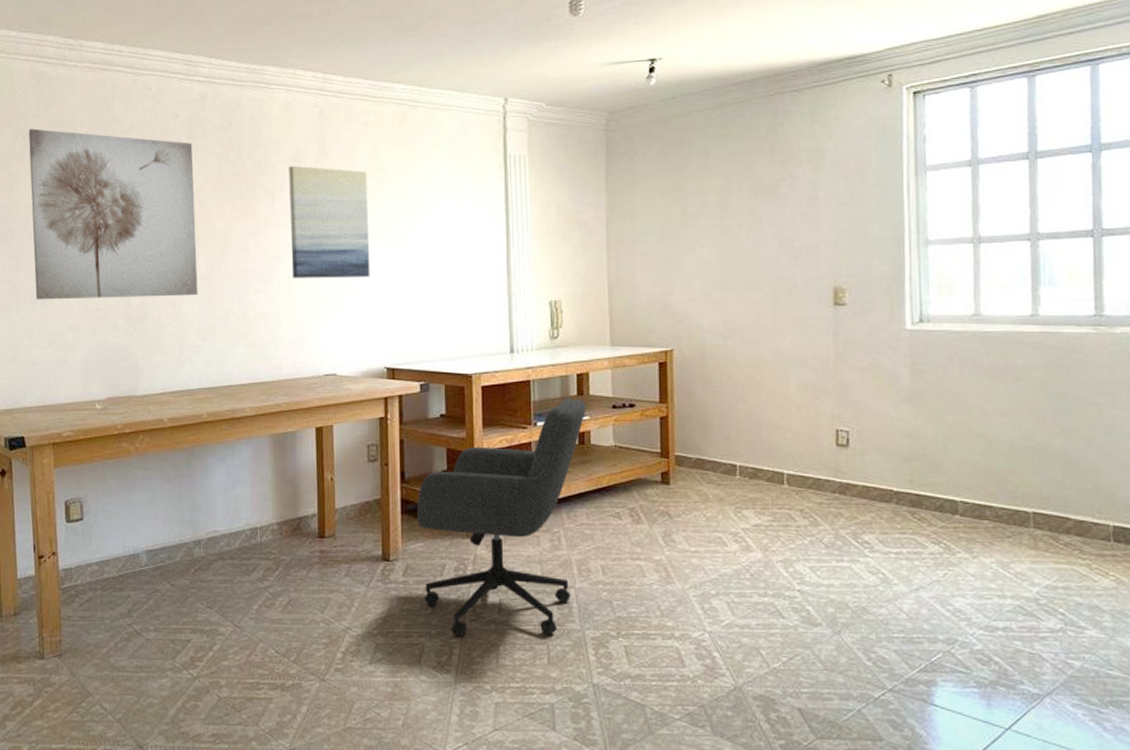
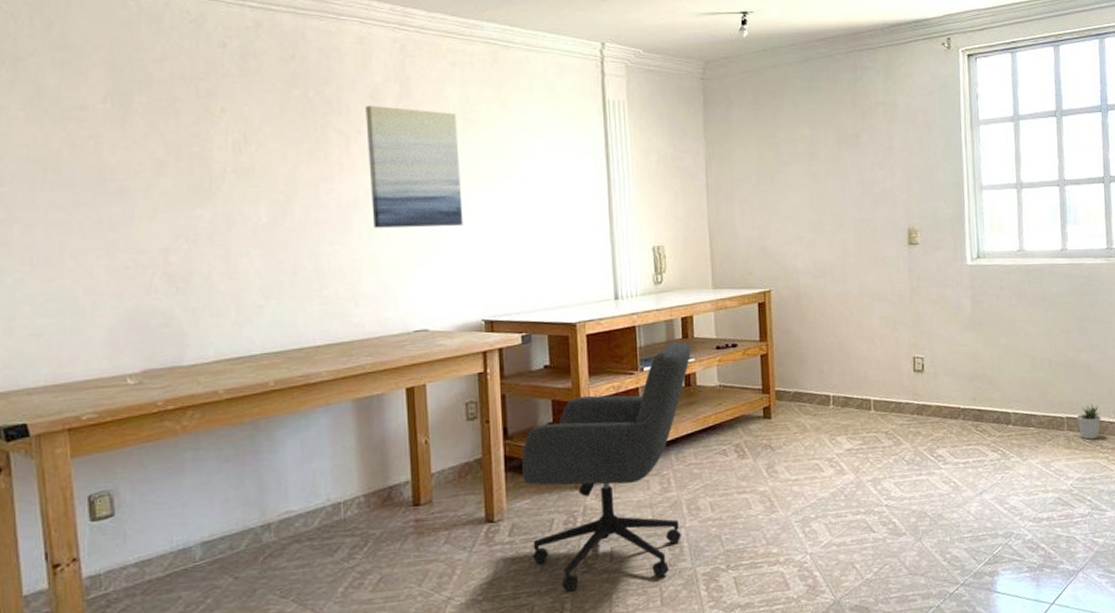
wall art: present [29,128,198,300] -> none [21,52,258,259]
potted plant: none [1047,499,1082,541] -> present [1077,404,1101,440]

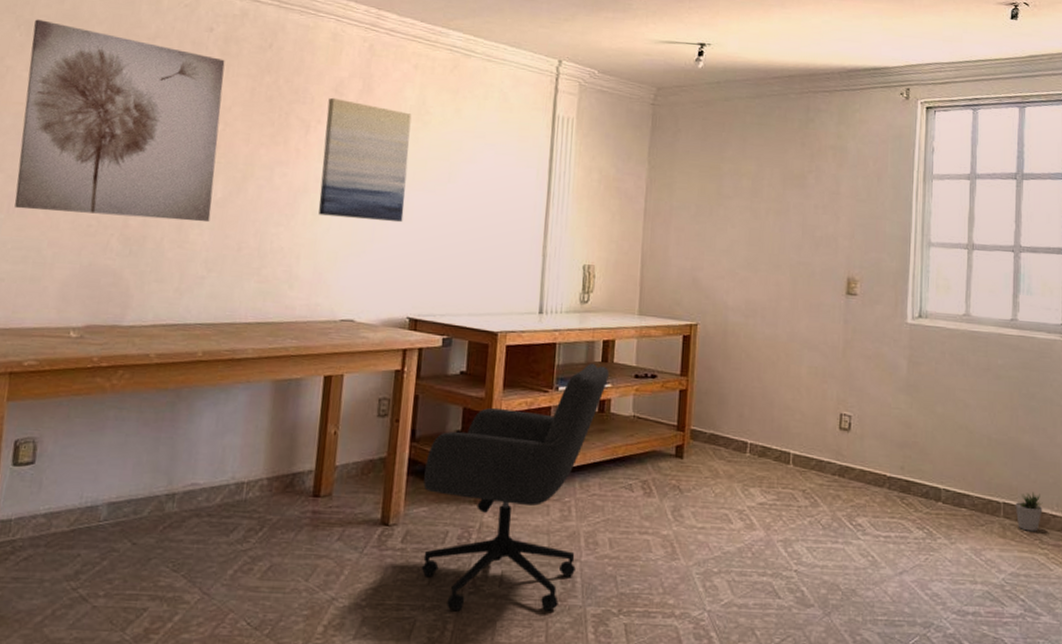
wall art: none [21,52,258,259] -> present [14,19,225,223]

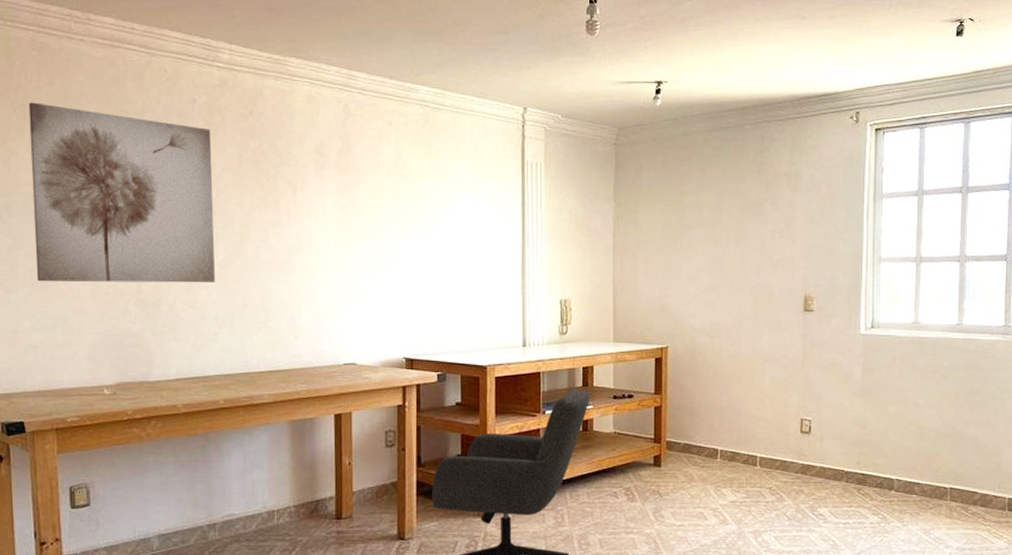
wall art: present [318,97,412,222] -> none [311,158,392,271]
potted plant: present [1015,492,1043,532] -> none [960,477,986,511]

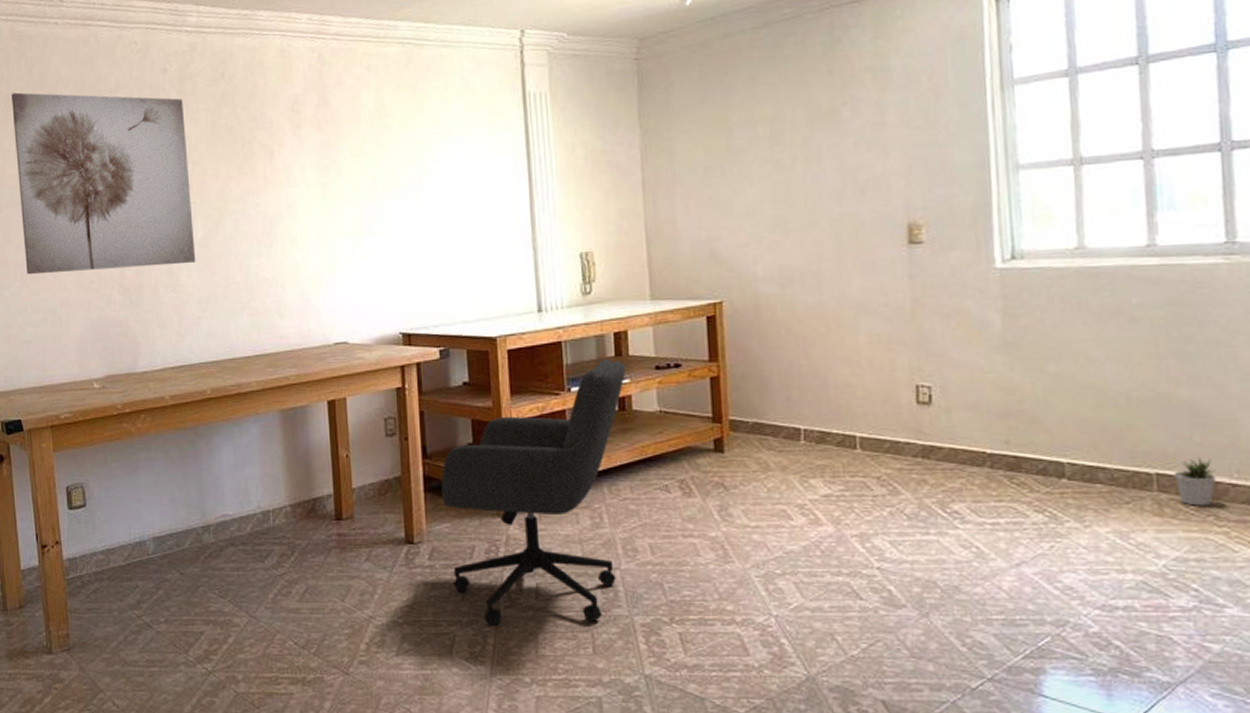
potted plant: none [960,477,986,511] -> present [1173,457,1216,506]

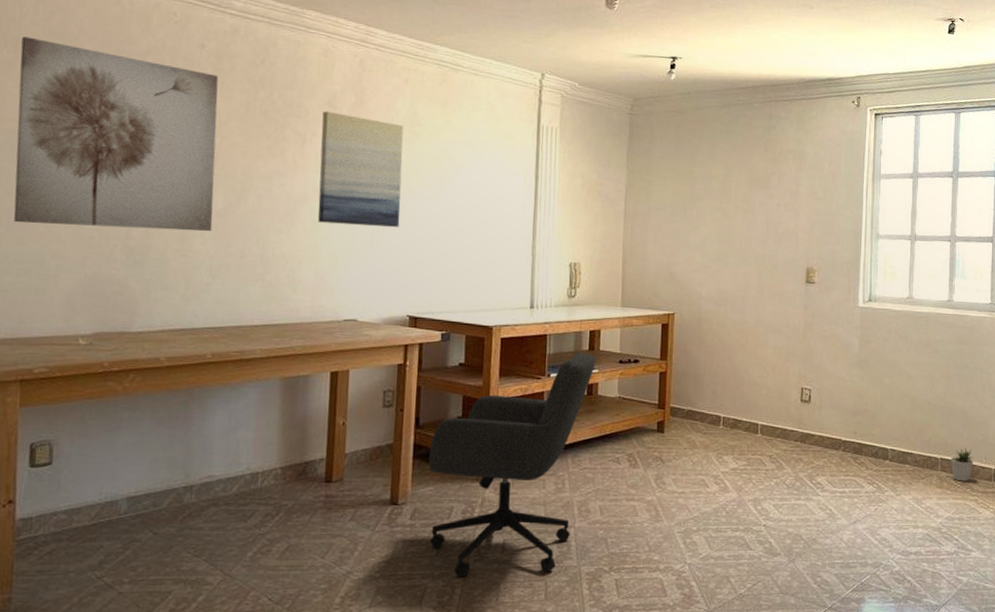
wall art: none [287,117,380,240] -> present [318,111,404,227]

